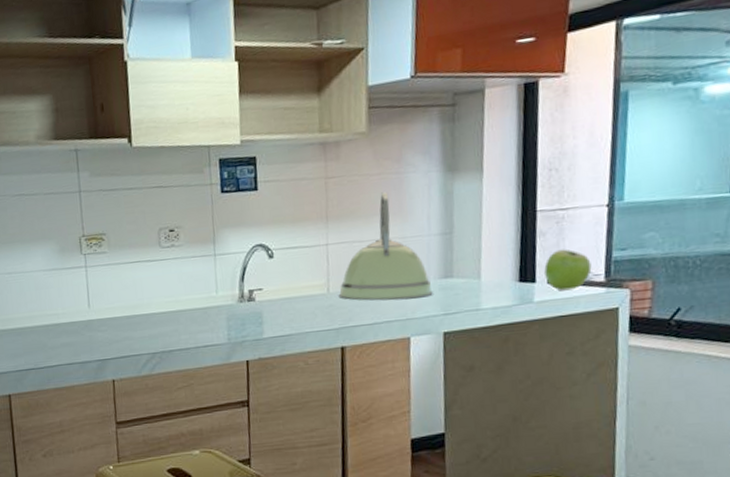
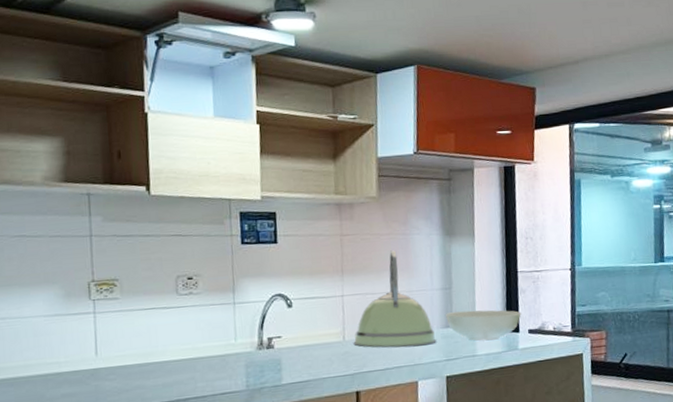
bowl: none [443,256,539,294] -> present [445,310,521,342]
fruit: present [544,249,592,291] -> none [525,304,561,340]

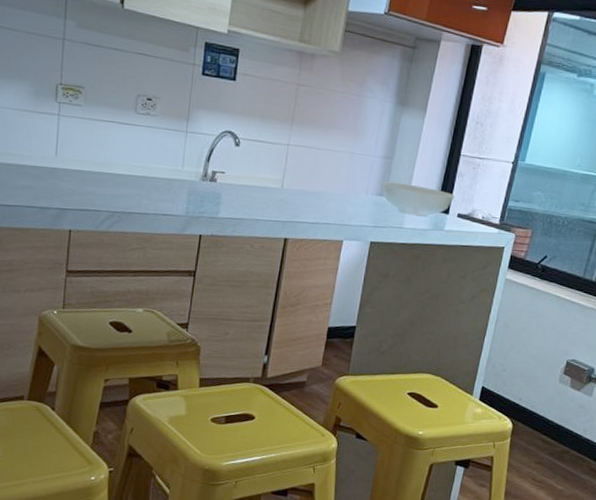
kettle: present [353,250,437,348] -> none [290,109,368,209]

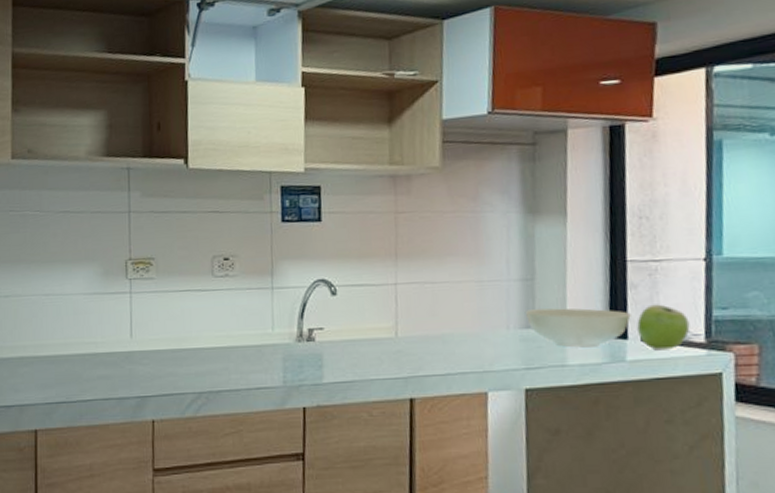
fruit: none [456,191,492,226] -> present [637,304,690,351]

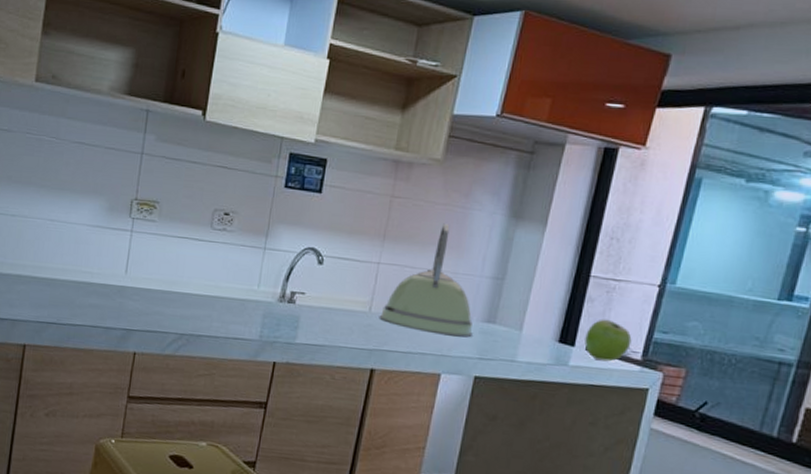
kettle: none [407,231,513,350] -> present [379,223,473,338]
bowl: present [524,308,631,348] -> none [489,306,582,349]

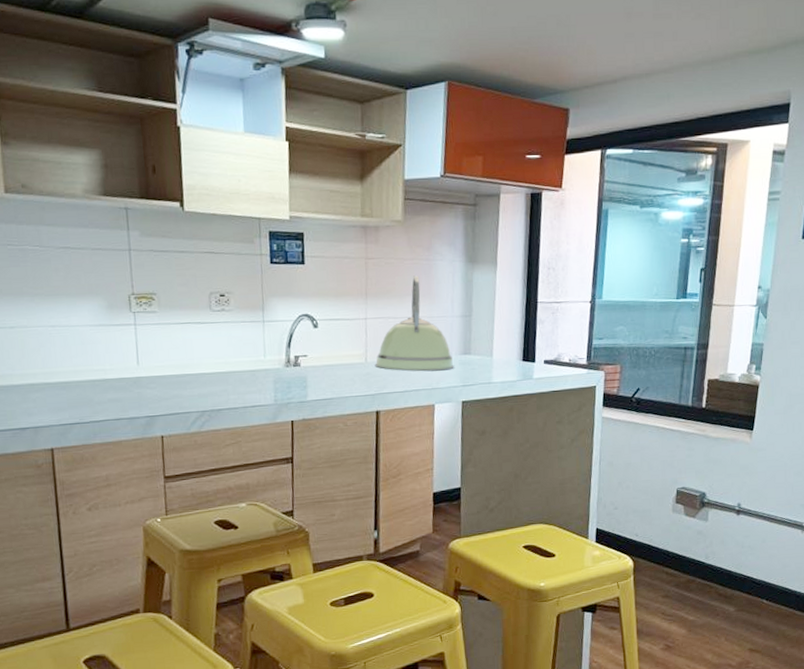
fruit: present [584,319,632,362] -> none [542,335,577,370]

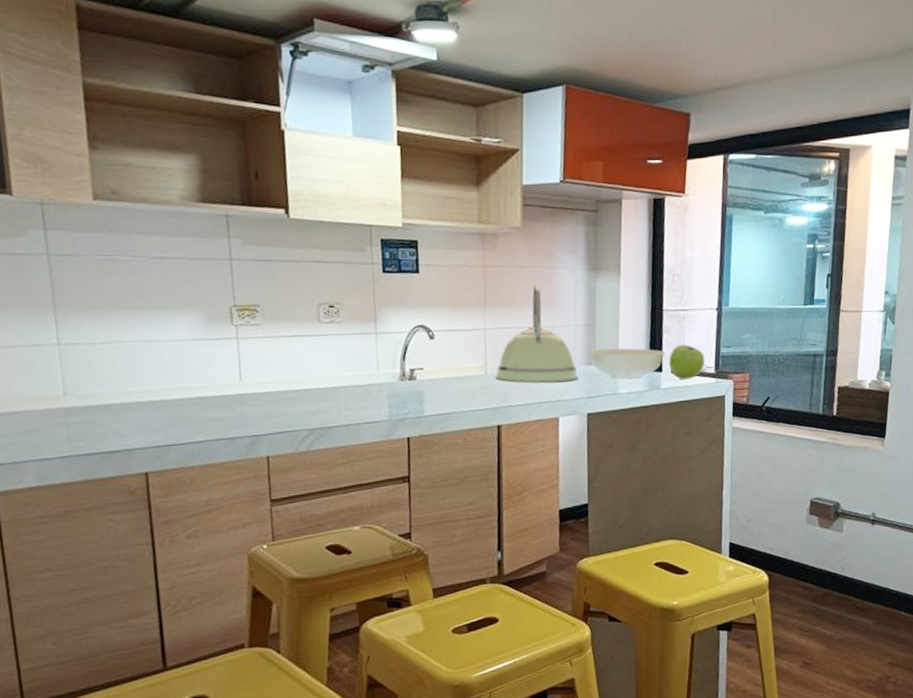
bowl: none [463,338,538,370] -> present [587,348,665,380]
fruit: none [542,335,577,370] -> present [669,344,705,380]

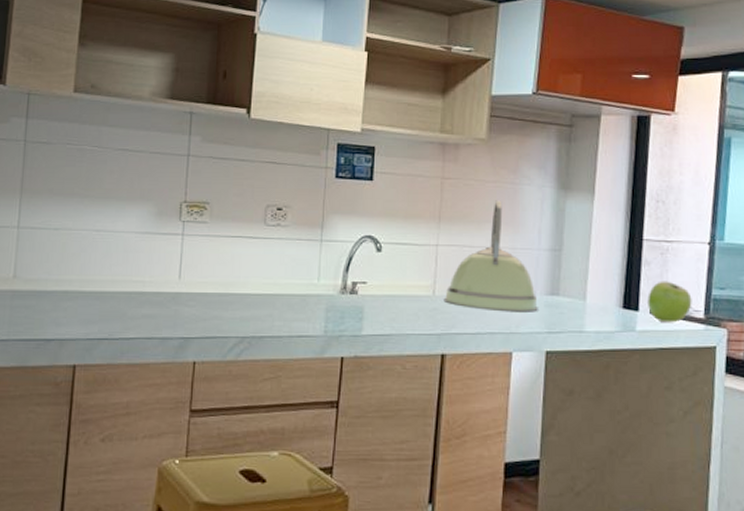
bowl: present [587,348,665,380] -> none [551,278,643,316]

